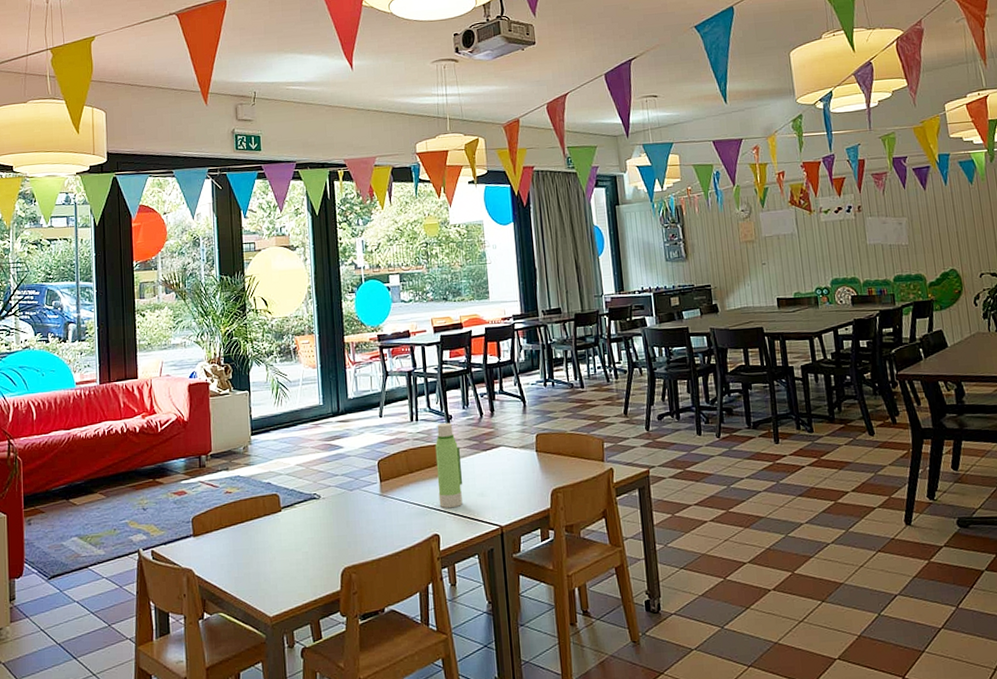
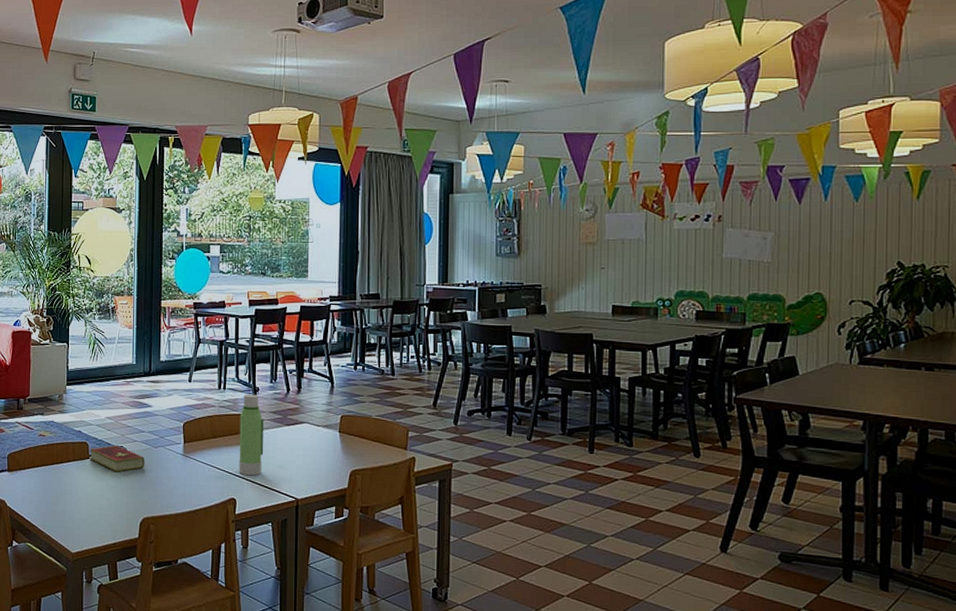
hardcover book: none [281,493,341,522] -> present [89,445,144,472]

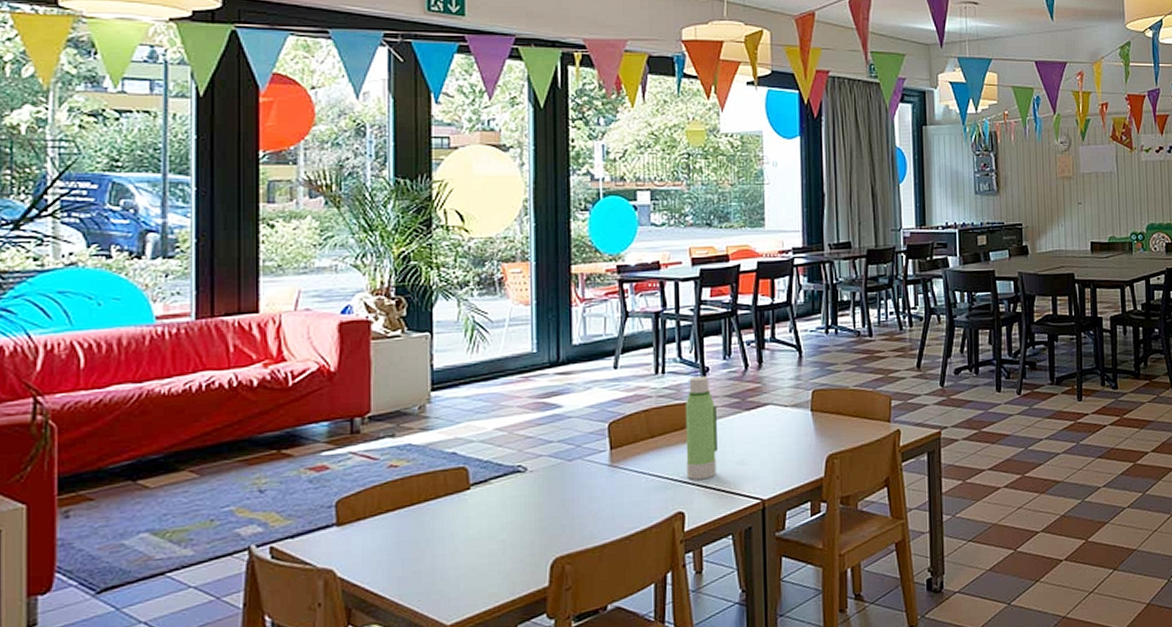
hardcover book: present [89,445,144,472] -> none [470,465,554,502]

